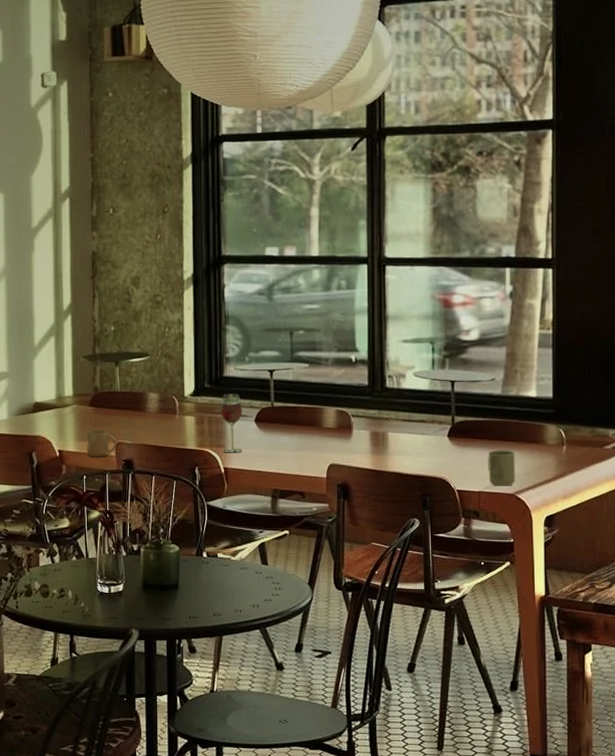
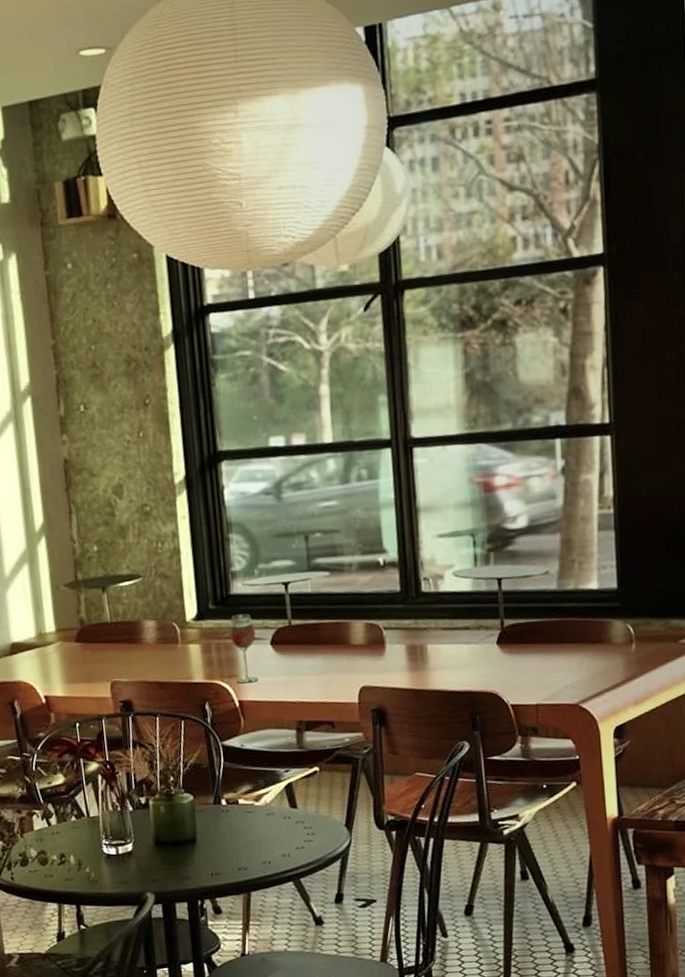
mug: present [86,430,118,457] -> none [75,668,113,701]
cup: present [488,450,516,486] -> none [545,654,579,696]

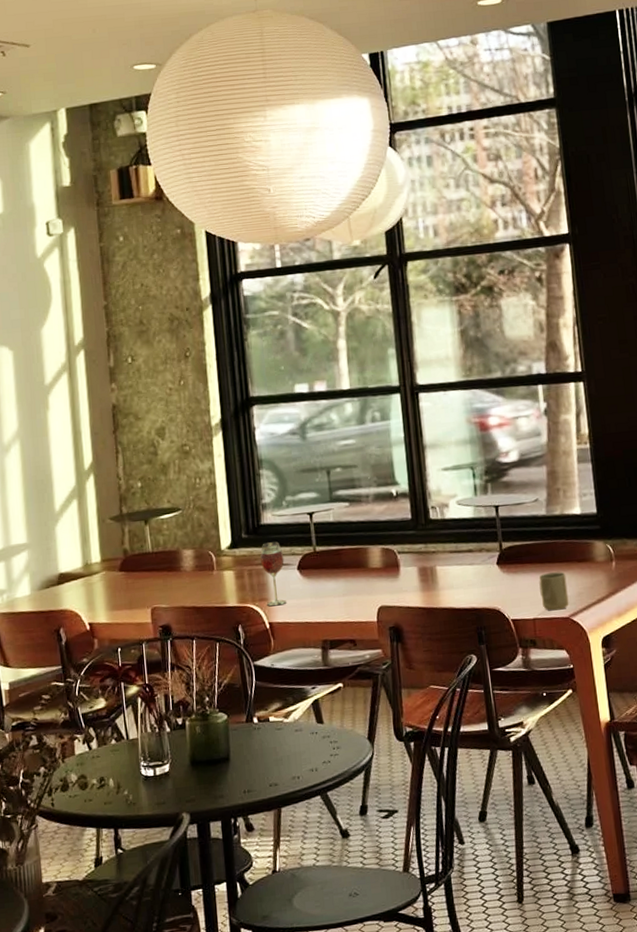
cup: none [545,654,579,696] -> present [539,572,569,611]

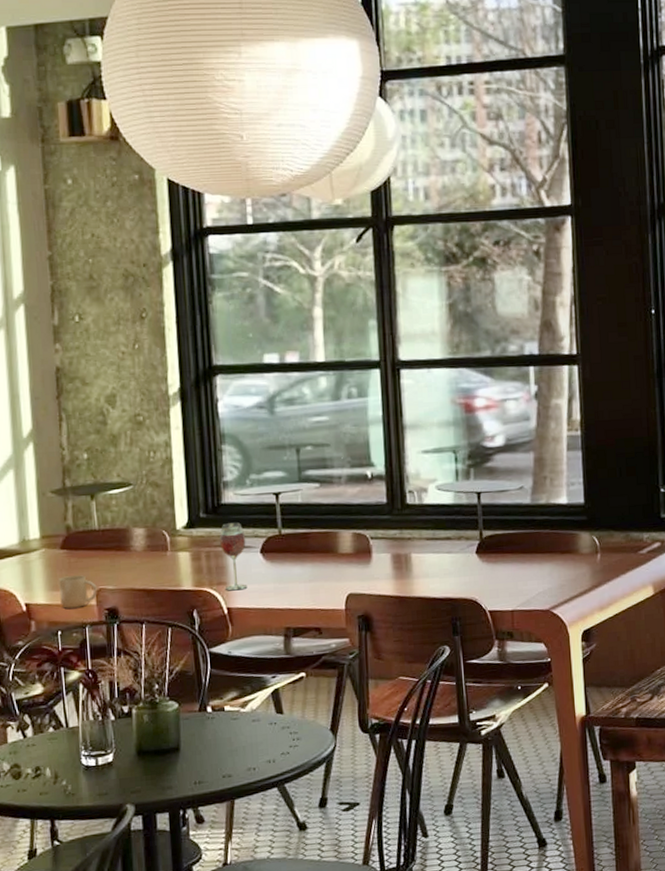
mug: none [118,595,153,627] -> present [59,575,98,609]
cup: present [539,572,569,611] -> none [520,563,550,603]

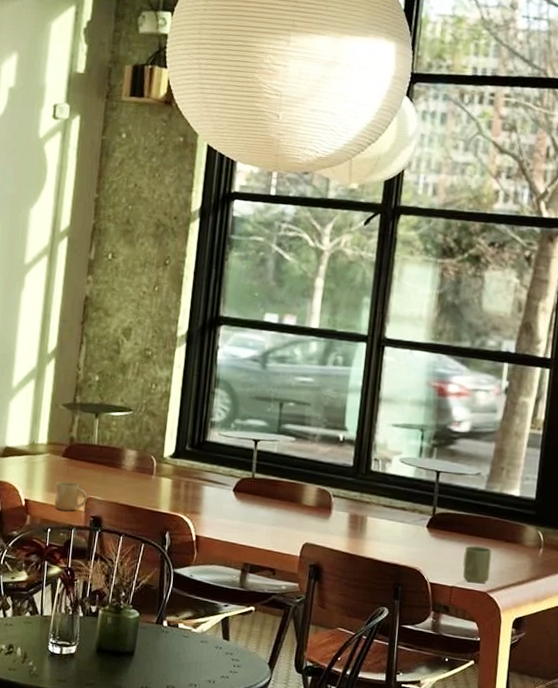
wineglass: present [220,522,248,591] -> none [197,459,223,522]
cup: none [520,563,550,603] -> present [463,546,492,584]

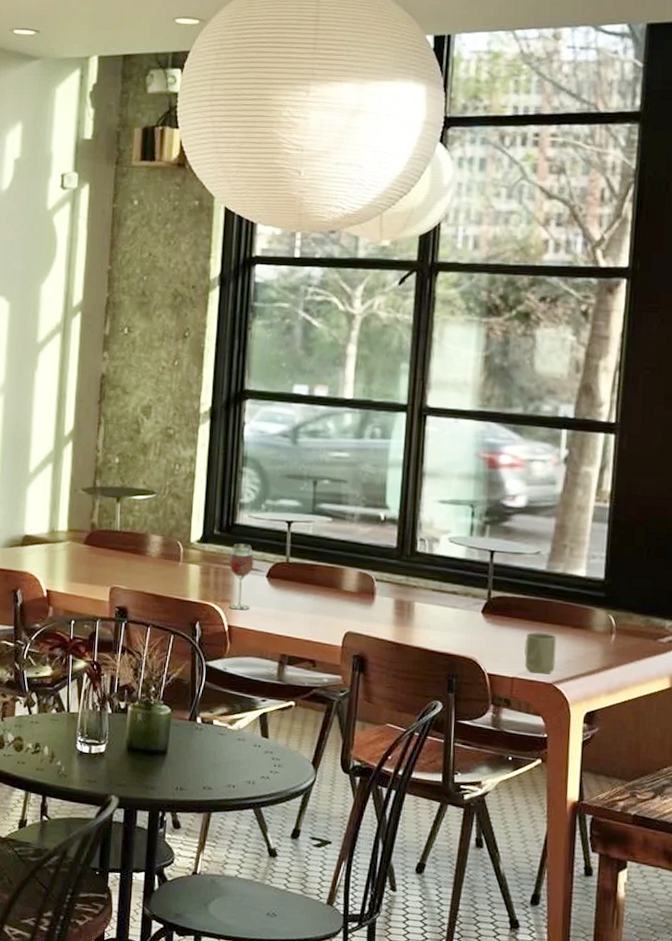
mug: present [54,481,88,511] -> none [77,570,112,602]
wineglass: none [197,459,223,522] -> present [229,543,255,610]

